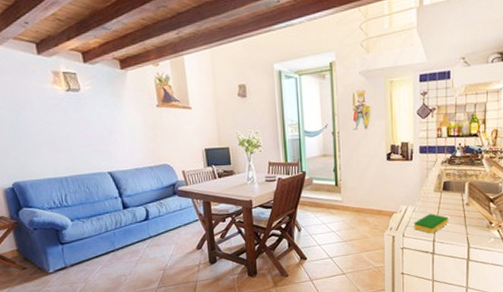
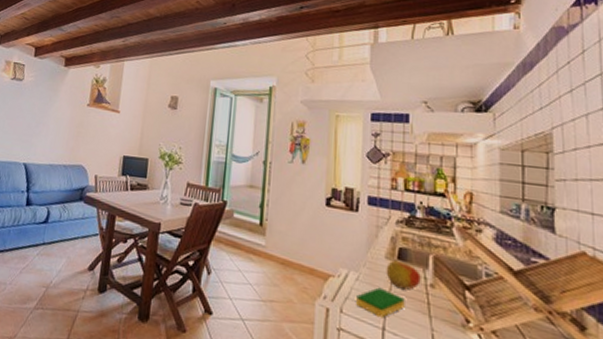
apple: none [434,191,460,211] -> present [386,259,421,290]

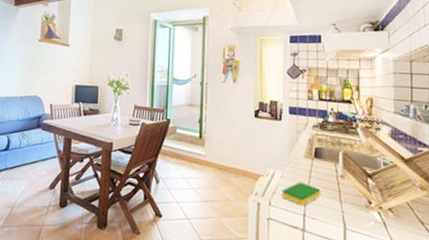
apple: present [386,259,421,290] -> none [305,158,333,182]

